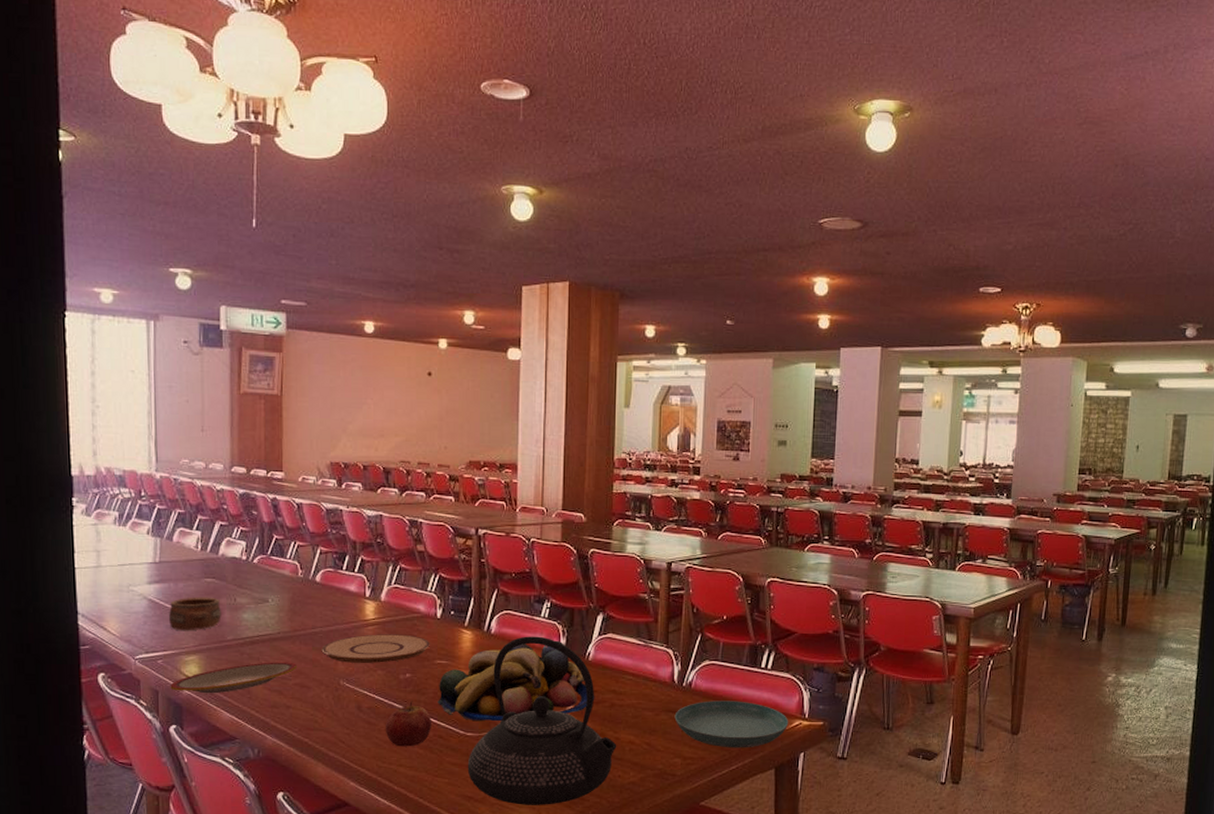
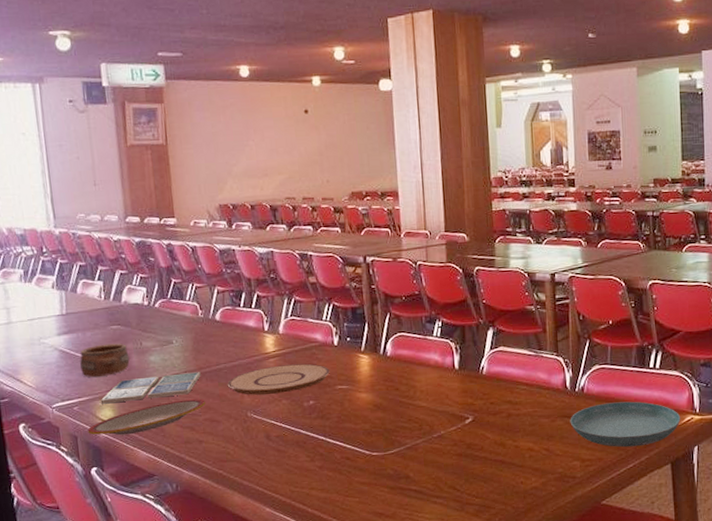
drink coaster: none [186,634,295,660] -> present [100,372,201,404]
apple: present [385,701,431,747] -> none [294,427,338,471]
fruit bowl: present [438,640,595,722] -> none [341,357,492,441]
teapot: present [467,636,617,805] -> none [375,355,517,518]

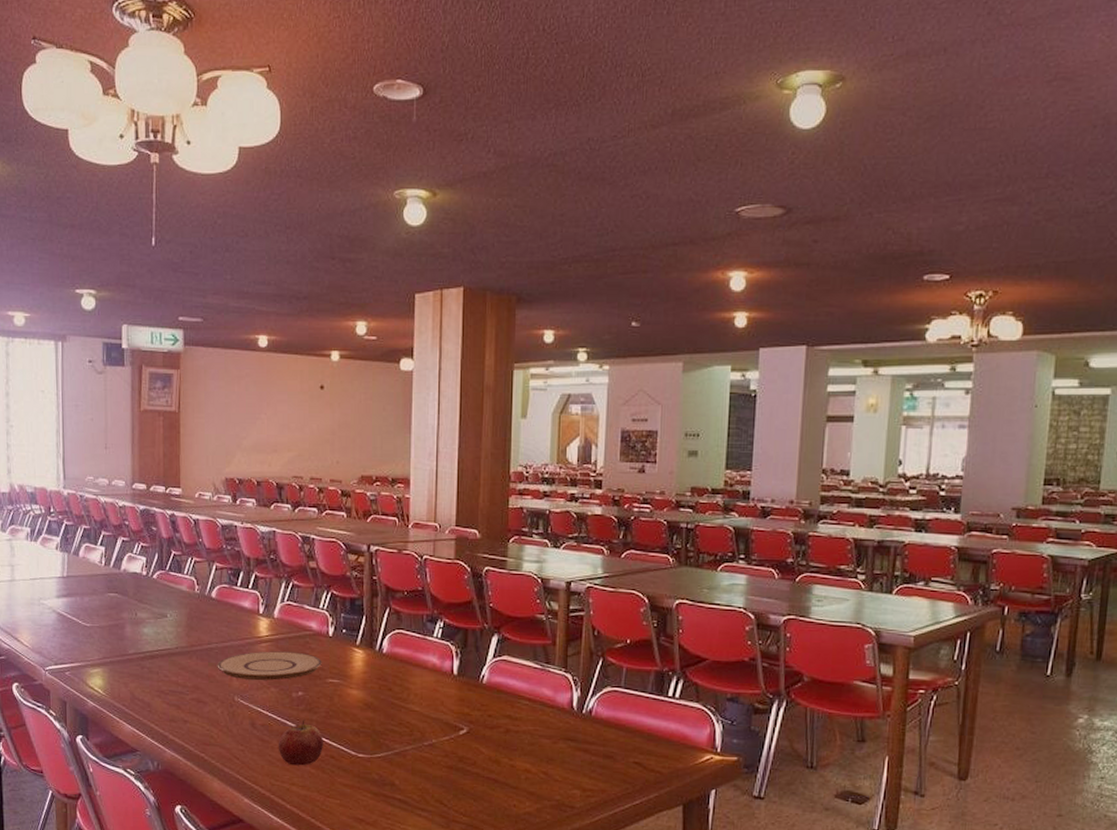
pottery: present [80,343,130,378] -> none [76,611,124,644]
plate: present [87,398,205,435] -> none [77,676,193,706]
drink coaster: present [100,372,201,404] -> none [92,648,192,672]
apple: none [294,427,338,471] -> present [278,720,323,766]
saucer: present [570,401,681,448] -> none [573,730,699,782]

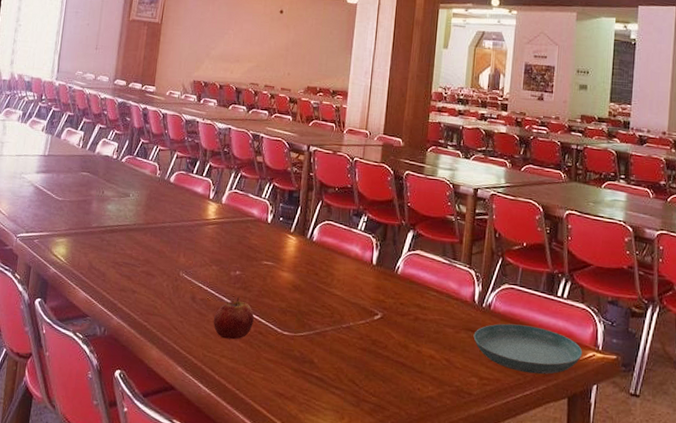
plate: present [217,651,322,680] -> none [168,232,259,260]
saucer: none [573,730,699,782] -> present [473,323,583,375]

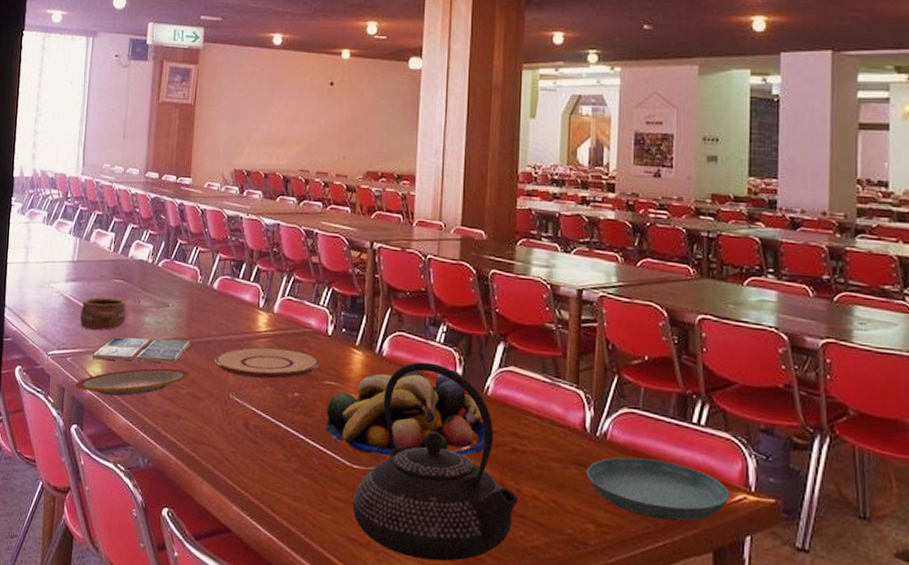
plate: none [41,249,146,274] -> present [75,368,190,396]
pottery: none [48,187,91,217] -> present [80,297,126,331]
drink coaster: none [57,222,147,246] -> present [92,337,190,363]
plate: none [168,232,259,260] -> present [214,347,320,379]
apple: present [213,297,254,340] -> none [270,423,317,474]
fruit bowl: none [261,252,401,324] -> present [325,369,494,456]
teapot: none [281,246,418,411] -> present [352,362,519,561]

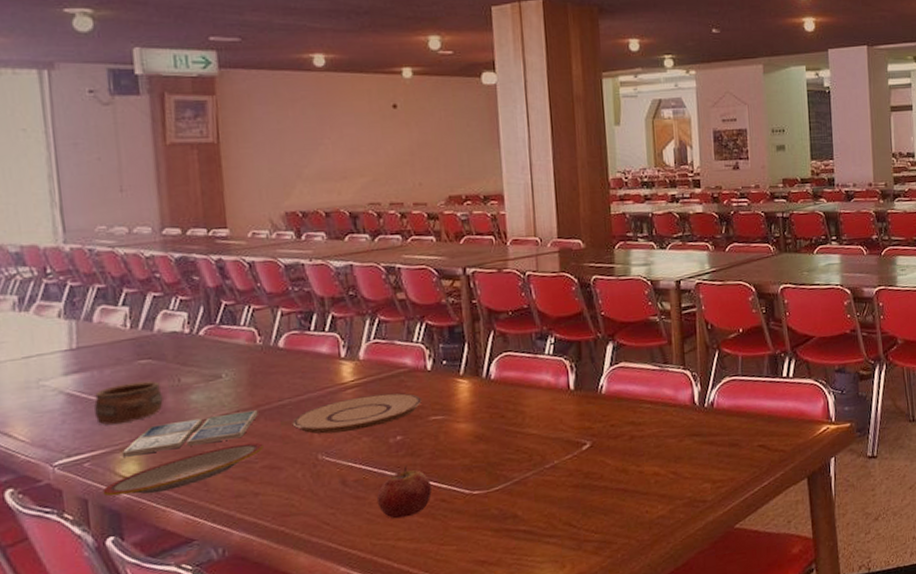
apple: none [270,423,317,474] -> present [376,466,432,519]
fruit bowl: present [325,369,494,456] -> none [436,377,613,477]
teapot: present [352,362,519,561] -> none [477,375,641,561]
saucer: present [586,457,730,522] -> none [699,414,817,465]

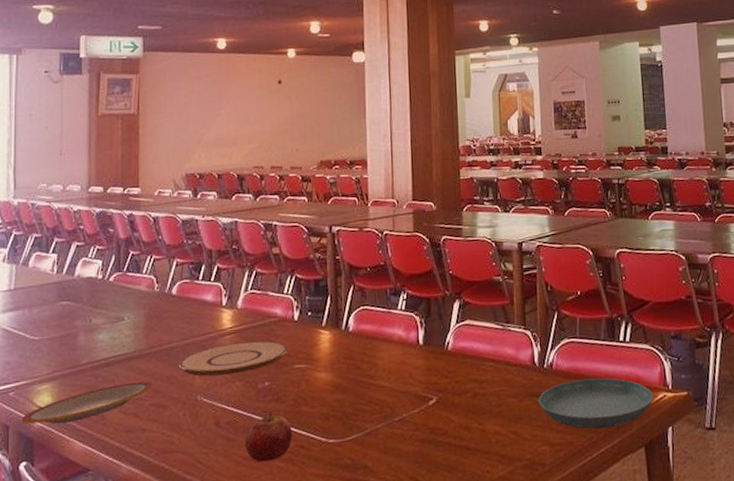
pottery: present [94,380,163,425] -> none [23,320,76,359]
drink coaster: present [121,410,258,457] -> none [39,351,151,389]
saucer: none [699,414,817,465] -> present [538,378,654,430]

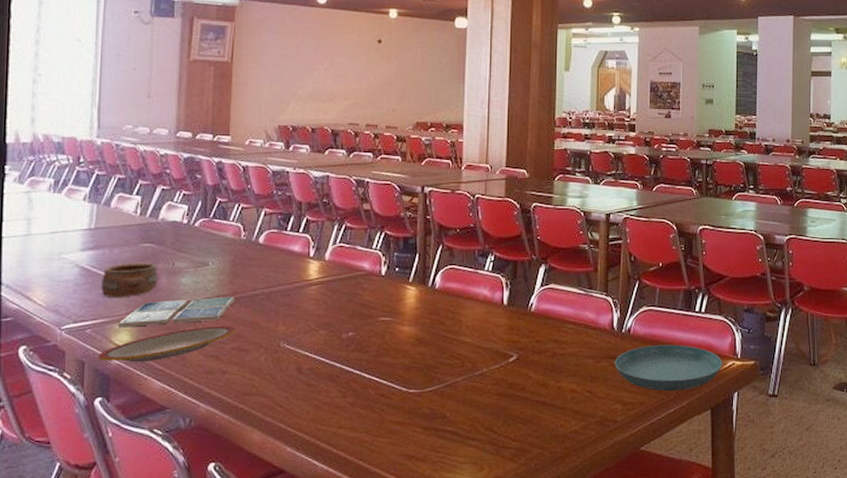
pottery: none [23,320,76,359] -> present [101,262,158,298]
drink coaster: none [39,351,151,389] -> present [118,297,235,328]
plate: present [178,340,288,377] -> none [262,293,374,324]
apple: present [244,411,292,462] -> none [325,360,373,408]

